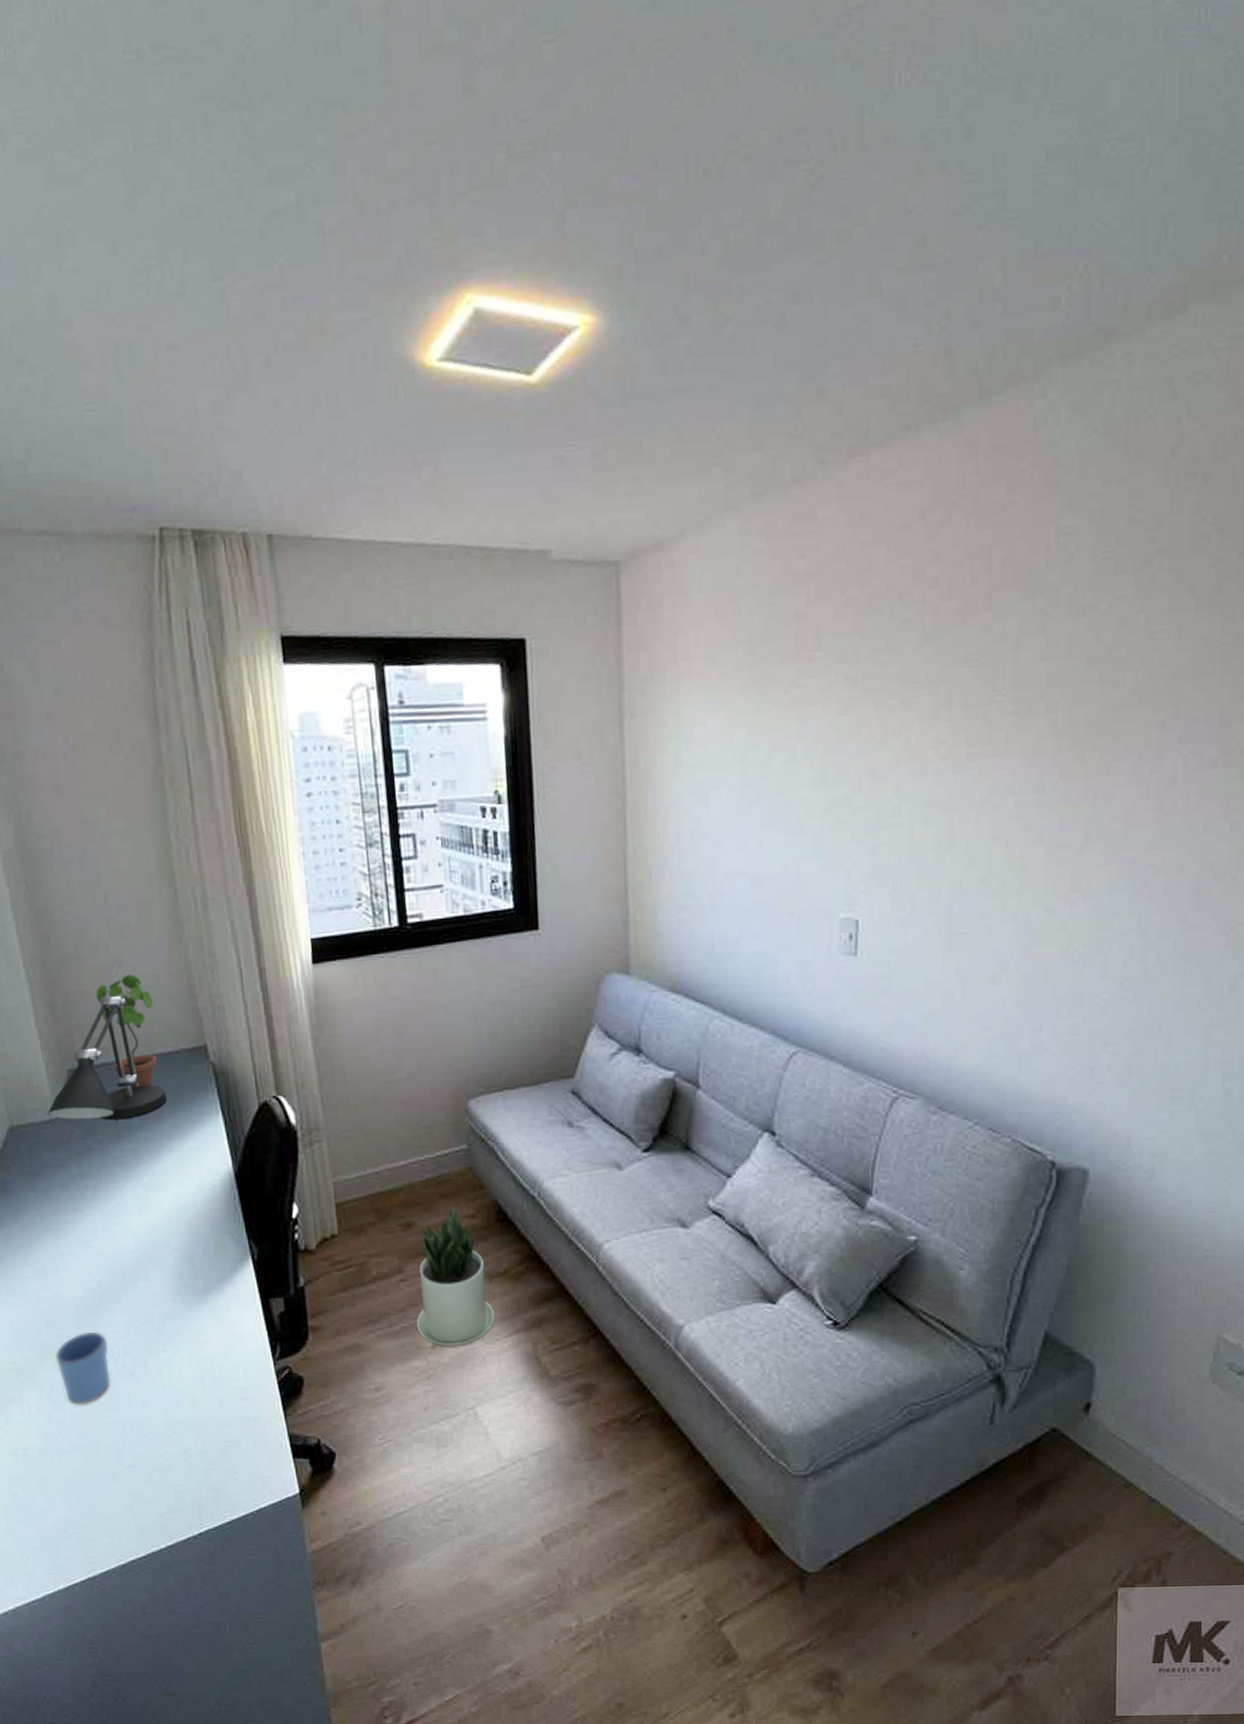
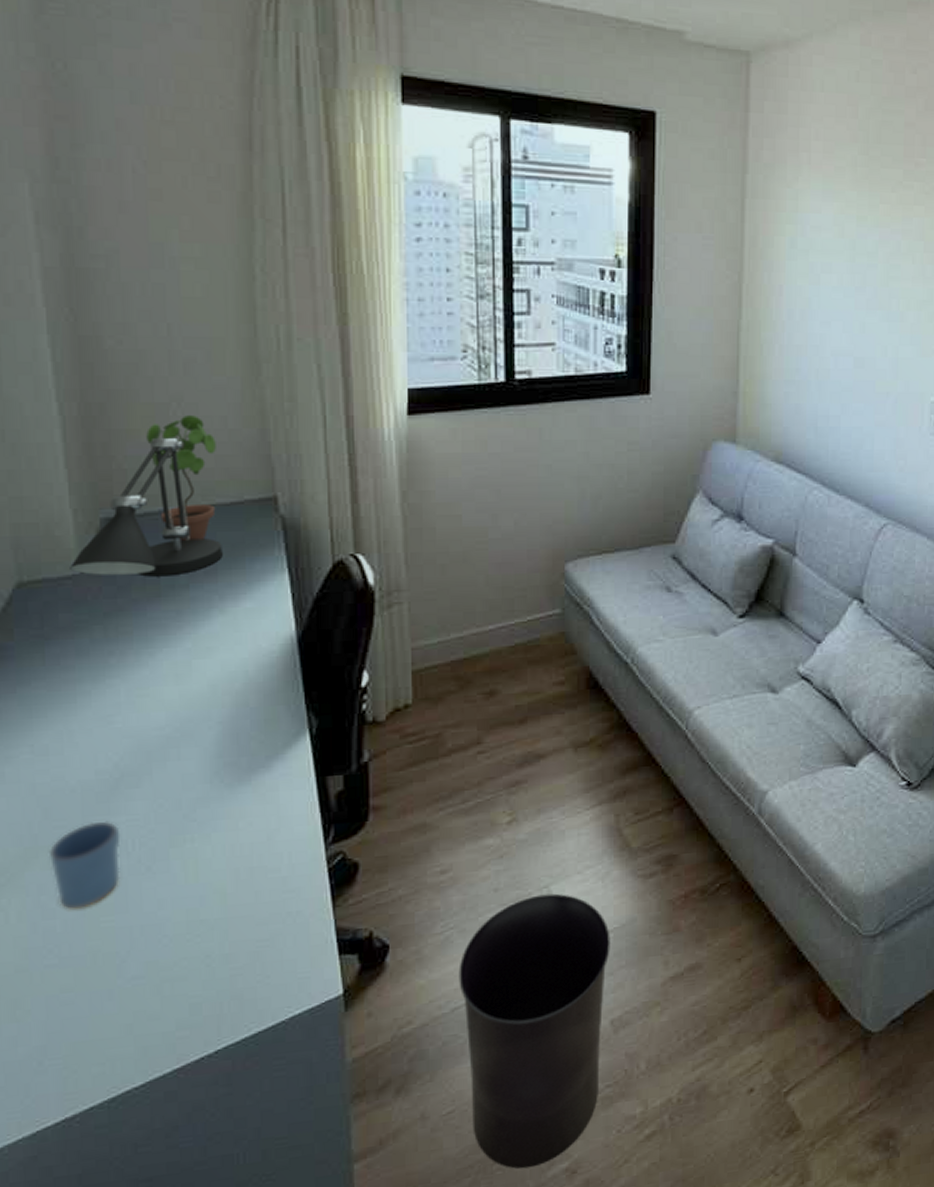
waste bin: none [398,1415,537,1665] -> present [458,893,610,1169]
planter: present [416,1206,495,1347] -> none [492,673,577,823]

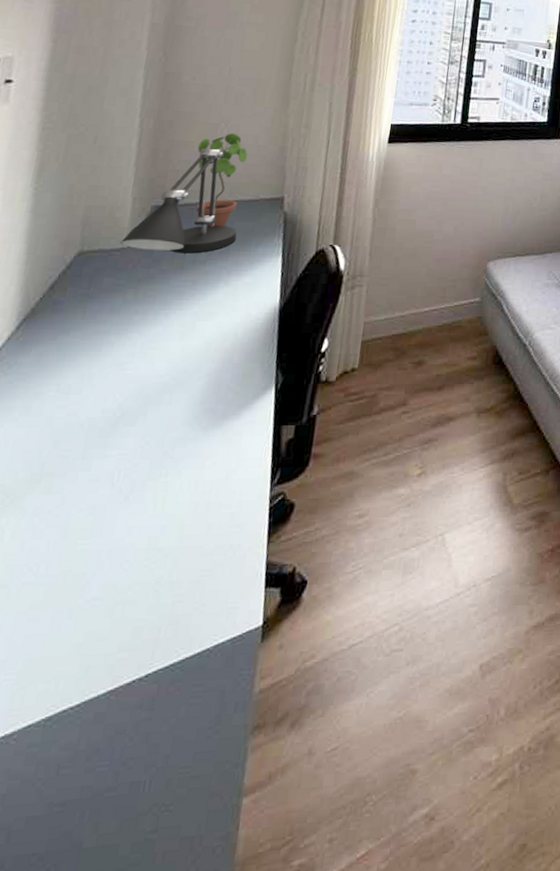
mug: present [48,820,121,909] -> none [48,453,112,531]
waste bin: present [458,893,610,1169] -> none [351,541,488,813]

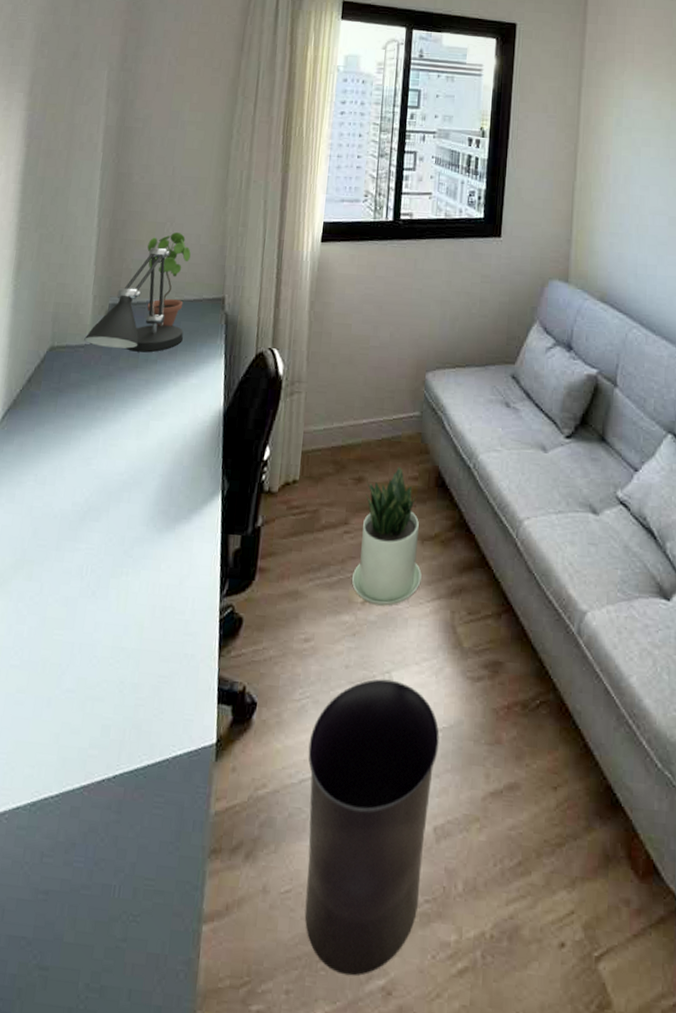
waste bin: none [351,541,488,813] -> present [305,679,440,976]
planter: none [408,349,477,476] -> present [351,466,422,606]

